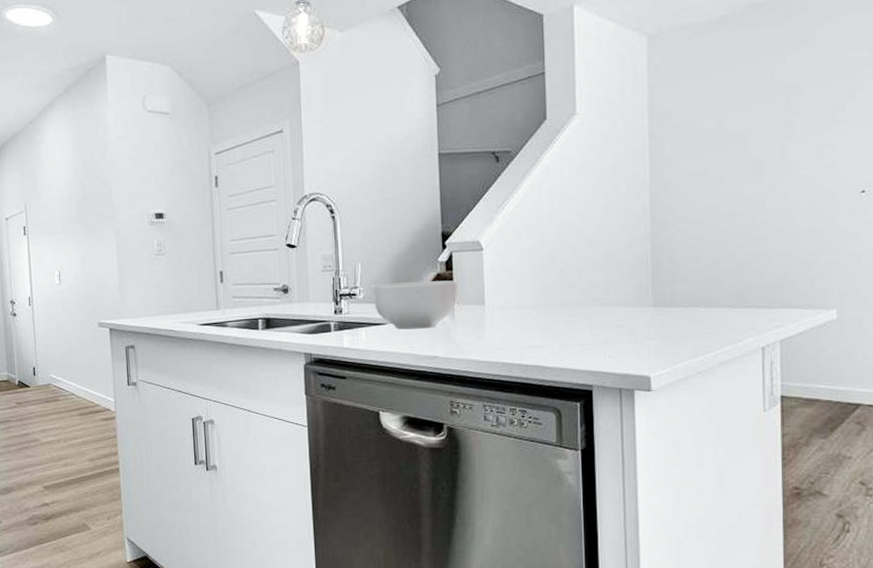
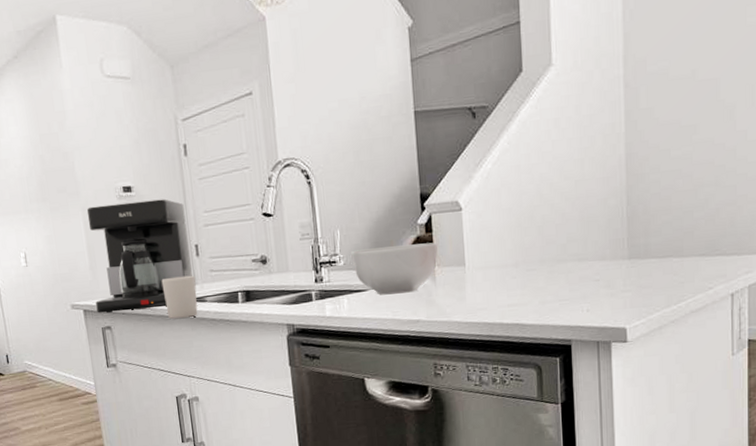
coffee maker: none [120,226,215,333] -> present [86,199,192,314]
mug: none [185,300,219,342] -> present [161,275,198,320]

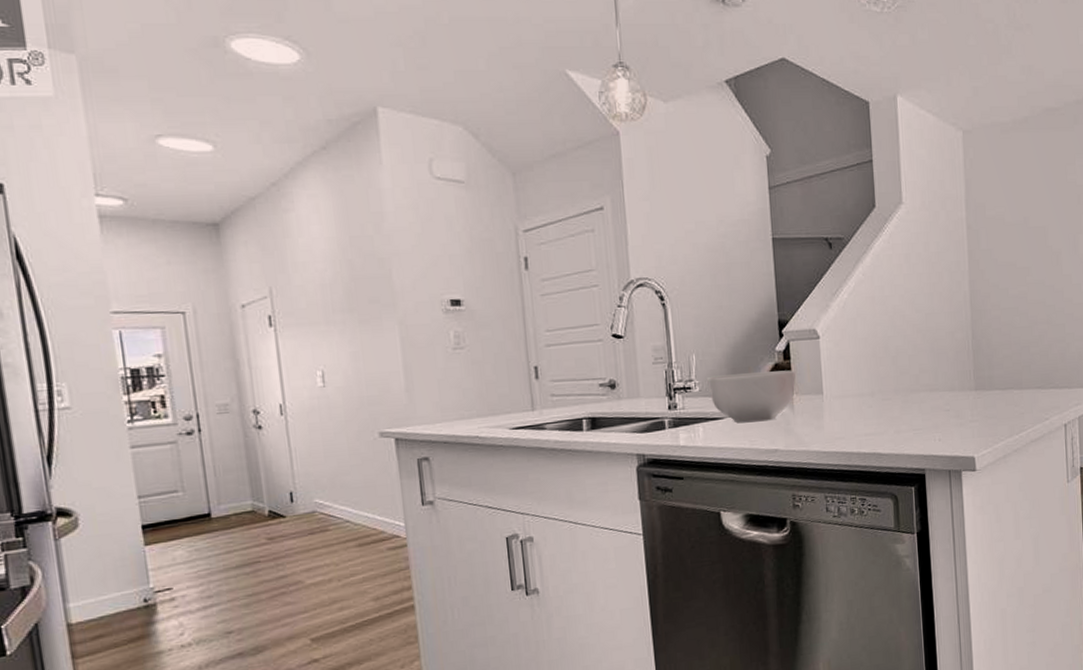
coffee maker: present [86,199,192,314] -> none [404,315,530,443]
mug: present [161,275,198,320] -> none [493,400,535,450]

